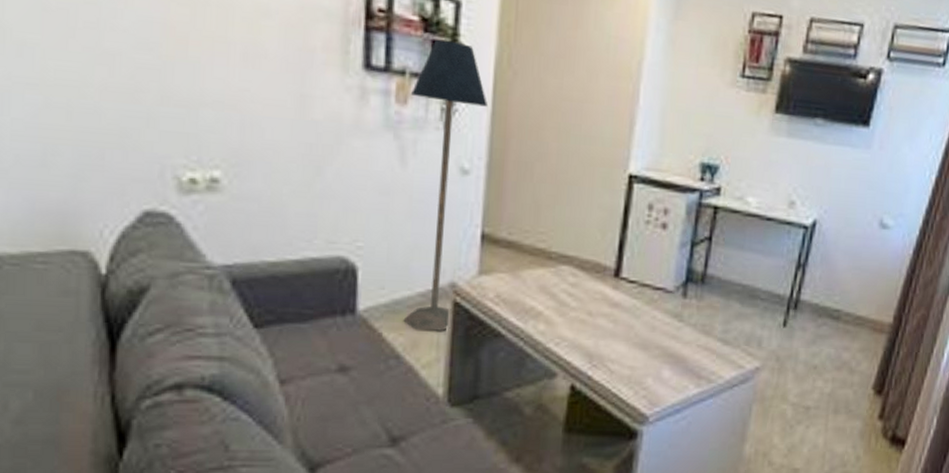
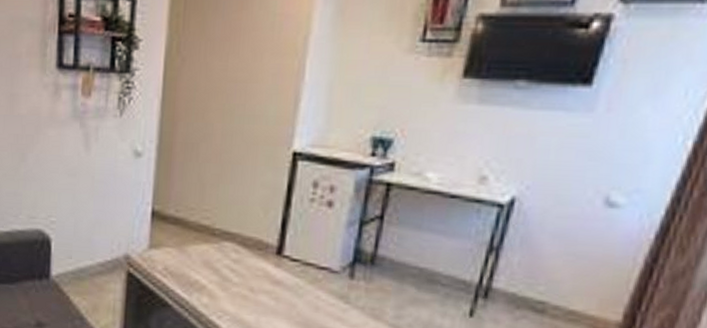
floor lamp: present [403,39,487,331] -> none [86,35,158,298]

